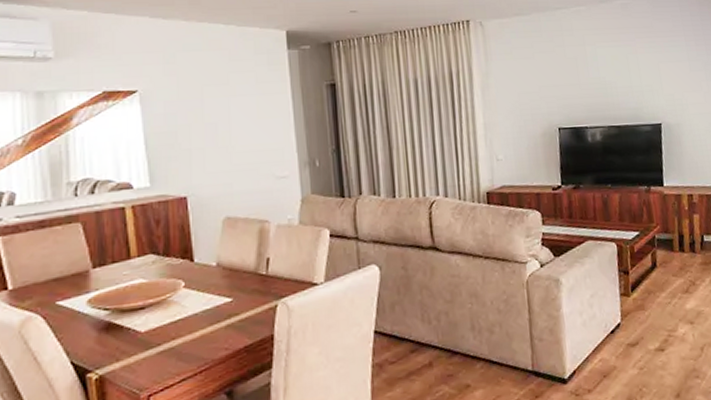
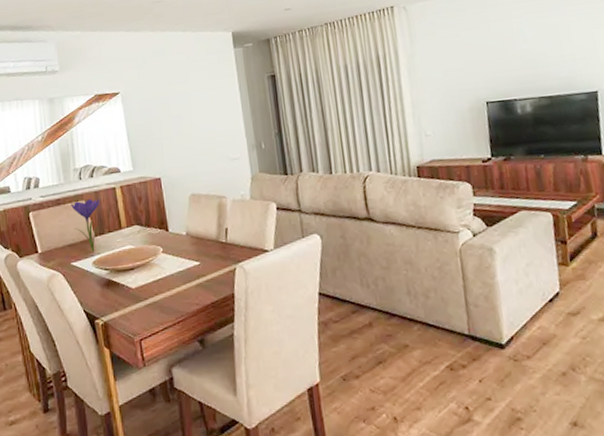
flower: none [60,220,103,288] -> present [71,198,100,252]

